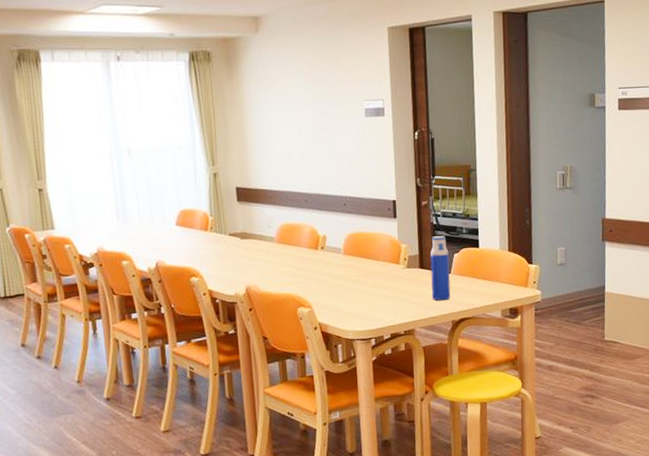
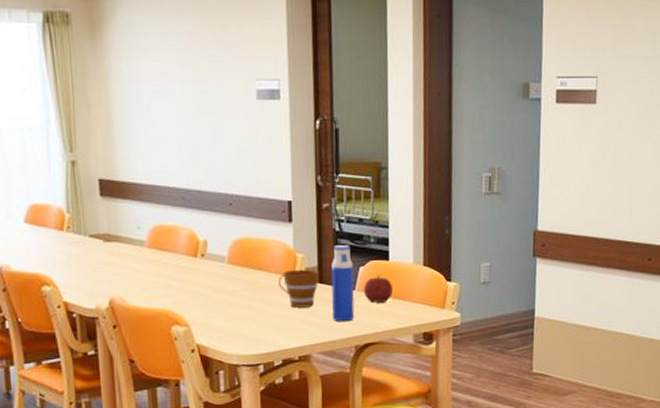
cup: none [385,257,421,290] -> present [278,270,320,308]
fruit: none [457,259,483,284] -> present [363,274,393,303]

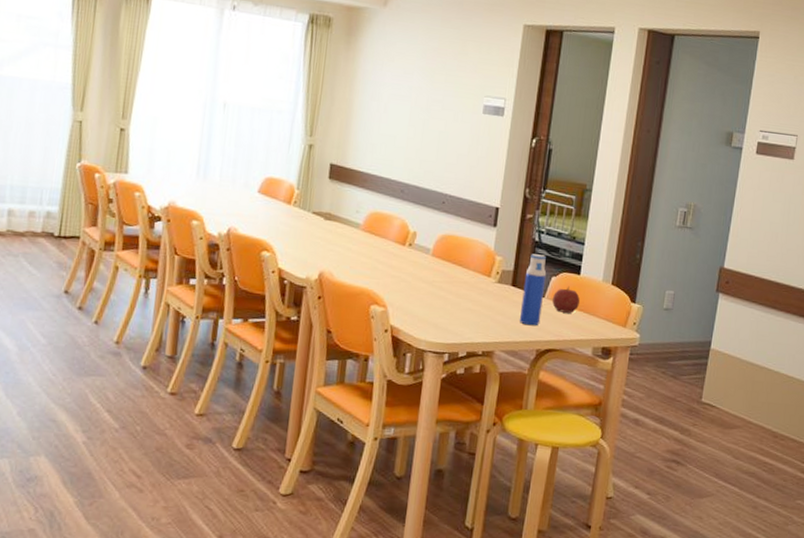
cup: present [278,270,320,308] -> none [474,270,515,307]

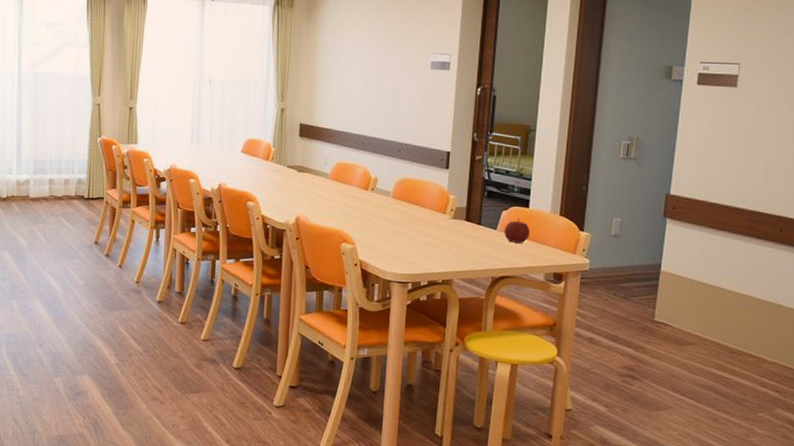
water bottle: present [519,254,547,326] -> none [474,191,497,256]

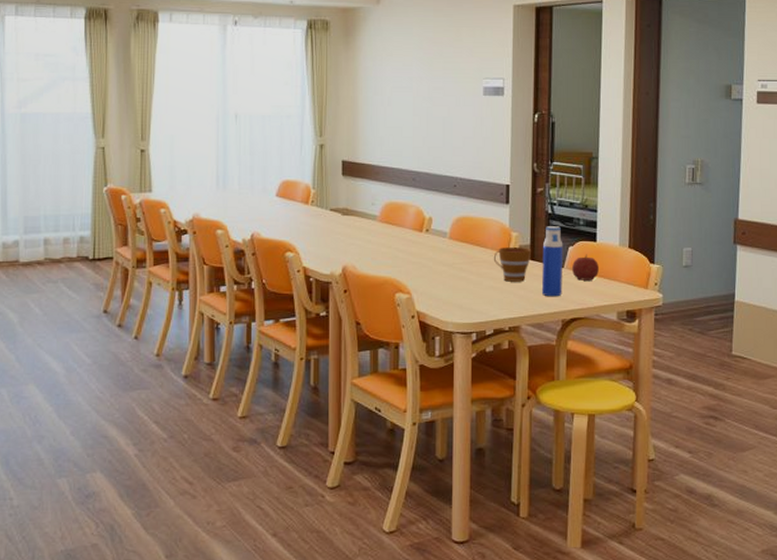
cup: none [431,208,468,240] -> present [493,248,532,282]
water bottle: none [474,191,497,256] -> present [541,226,563,297]

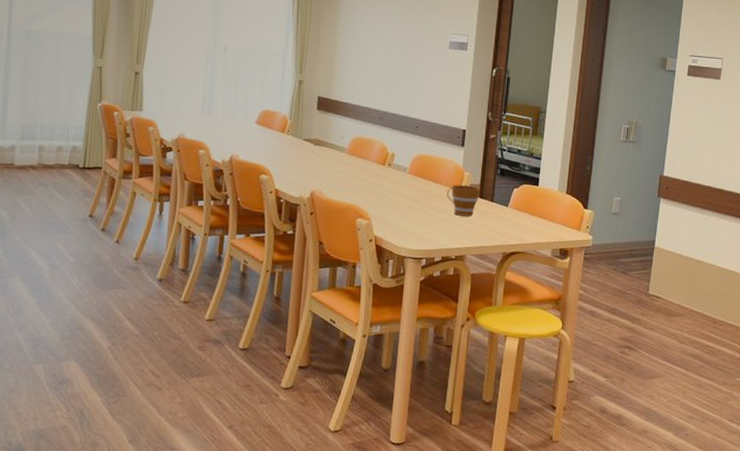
water bottle: present [541,226,563,297] -> none [486,169,509,232]
fruit: present [571,254,599,280] -> none [514,196,539,220]

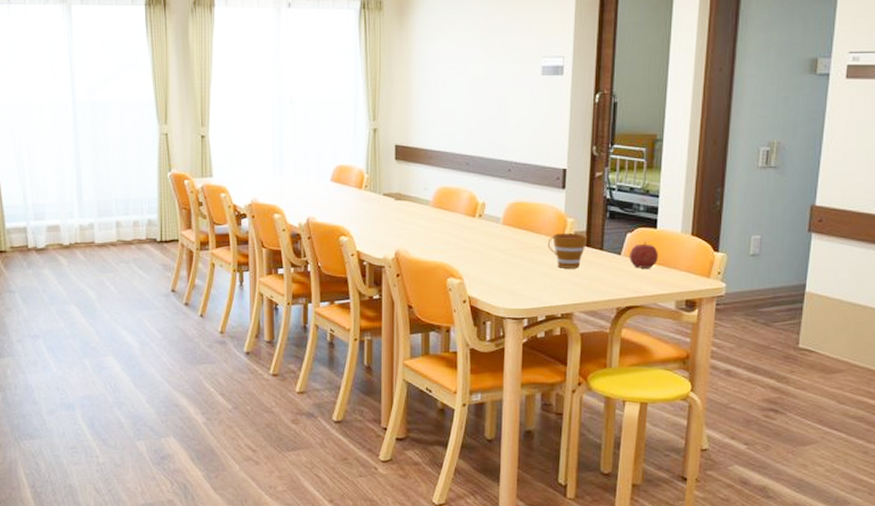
fruit: none [514,196,539,220] -> present [628,241,658,268]

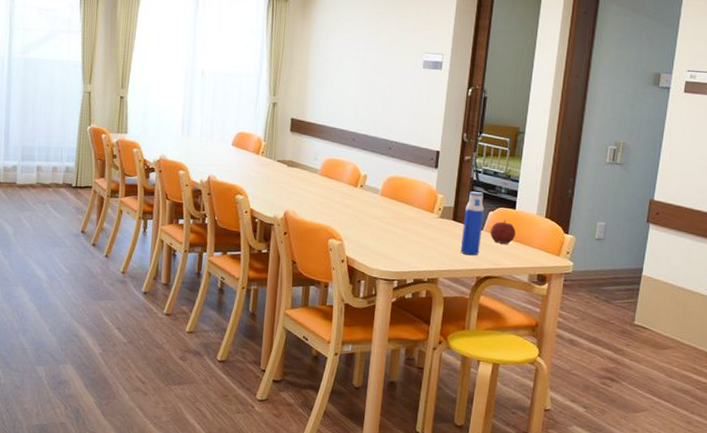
cup: present [547,234,588,269] -> none [419,207,455,239]
water bottle: none [596,212,621,285] -> present [460,191,485,256]

